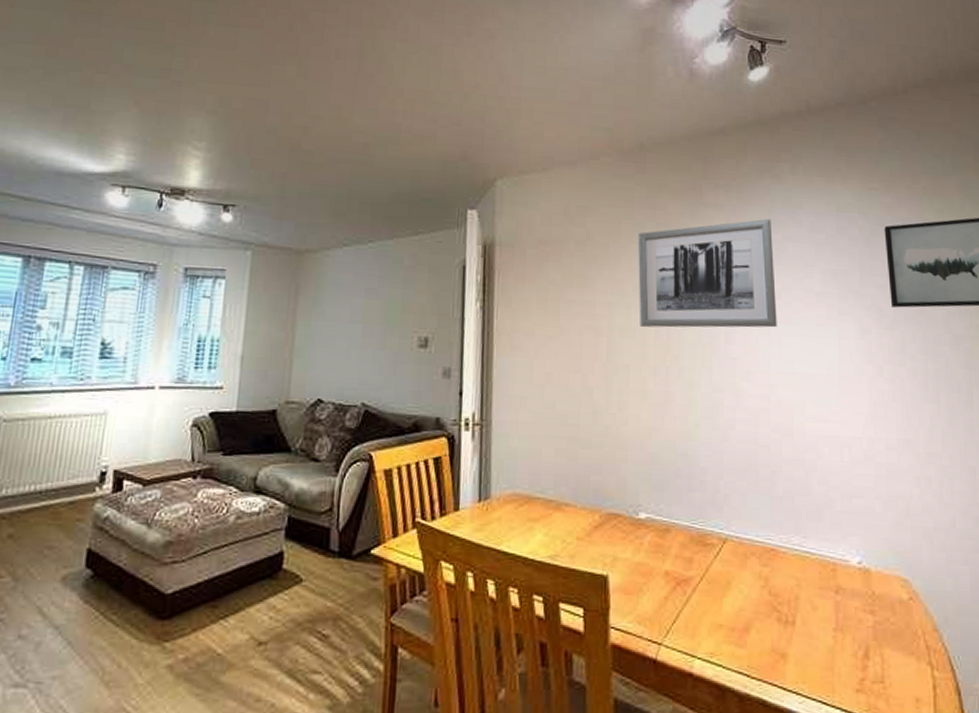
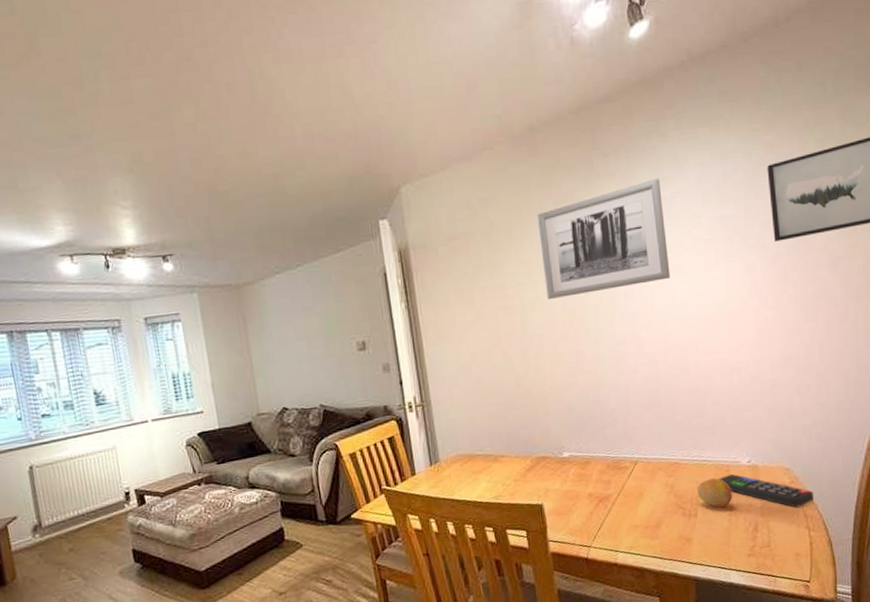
fruit: none [796,577,838,619] -> present [697,478,732,508]
remote control: none [822,575,937,634] -> present [718,473,813,508]

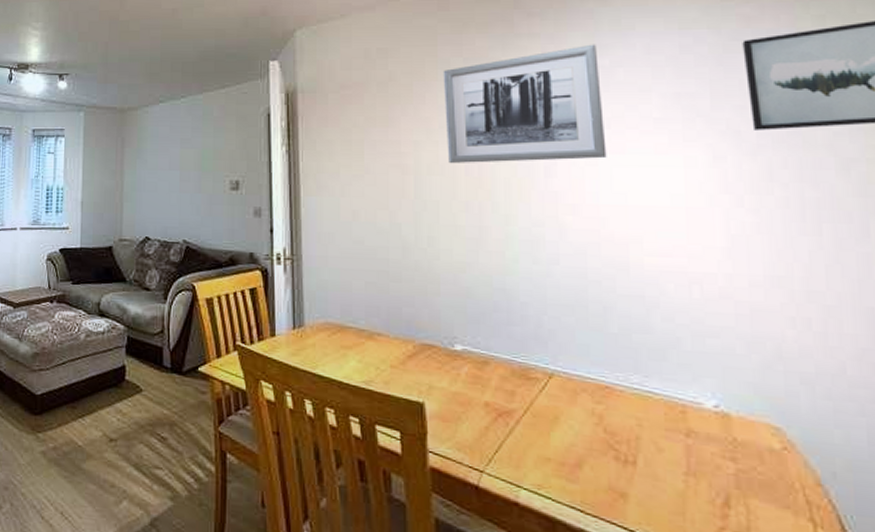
fruit: present [697,478,732,508] -> none [637,418,690,462]
remote control: present [718,473,813,508] -> none [668,417,821,487]

